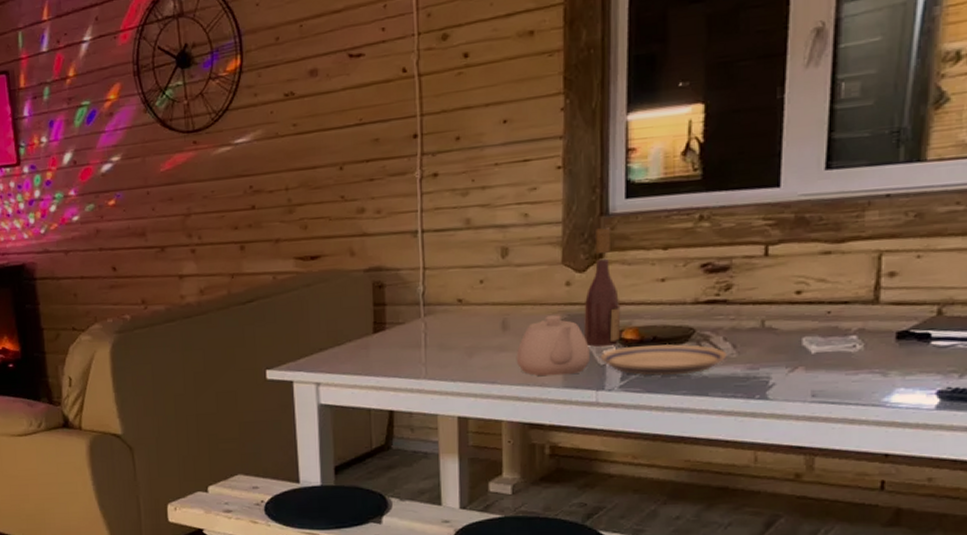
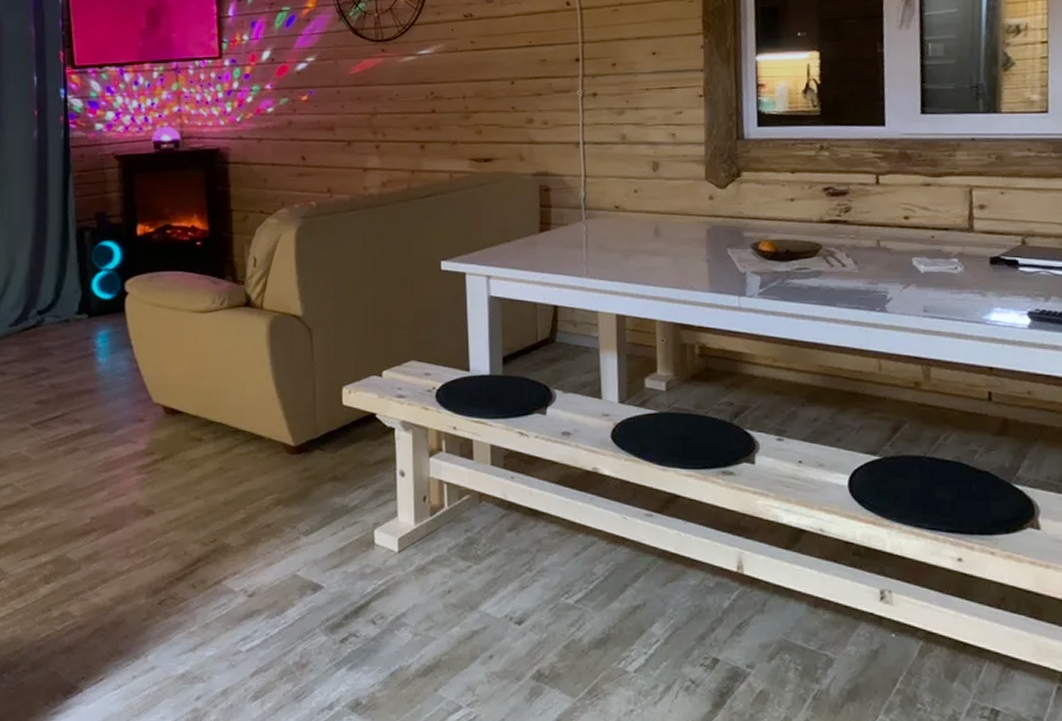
teapot: present [516,315,590,377] -> none [667,225,732,281]
wine bottle: present [584,228,621,348] -> none [725,151,758,257]
plate: present [600,344,727,376] -> none [741,257,850,286]

